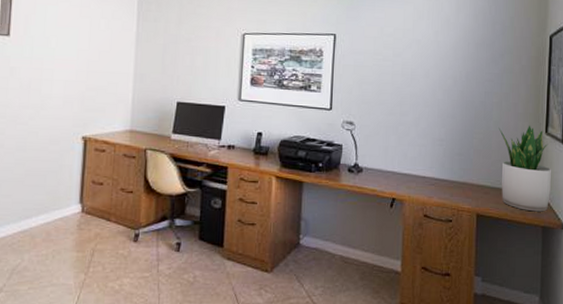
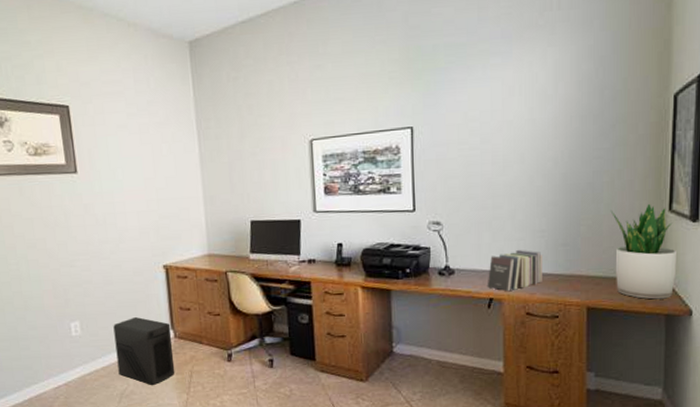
computer tower: none [14,187,80,263] -> present [113,317,175,386]
books: none [390,155,441,193] -> present [487,250,543,292]

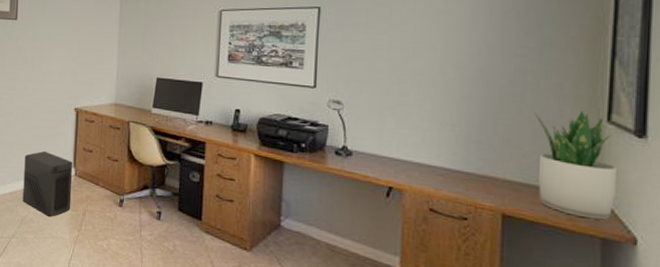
books: present [487,250,543,292] -> none [386,141,453,183]

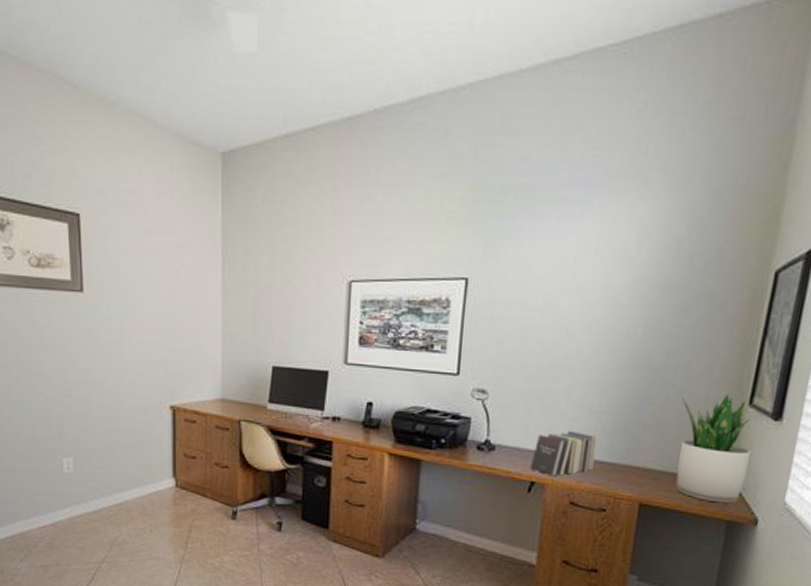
computer tower: present [22,151,73,218] -> none [109,460,173,537]
books: none [386,141,453,183] -> present [529,431,598,477]

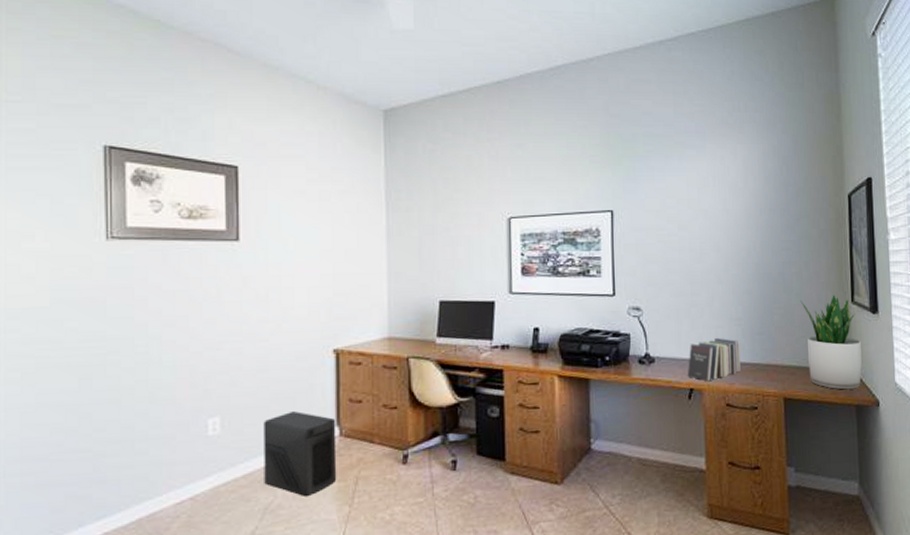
computer tower: none [109,460,173,537] -> present [263,411,337,497]

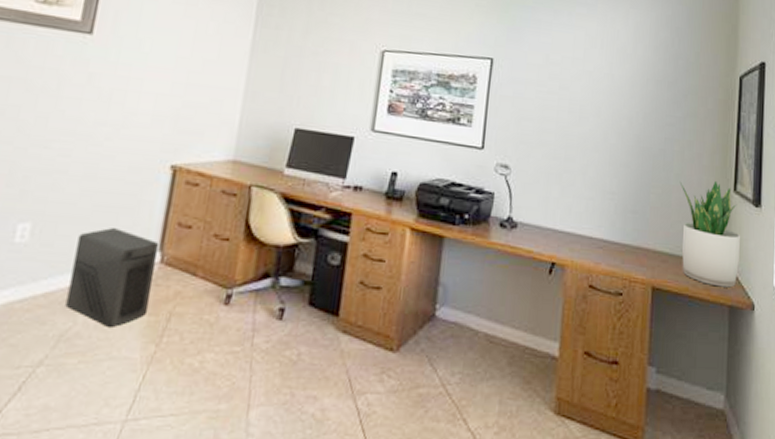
books: present [687,338,741,382] -> none [550,211,612,258]

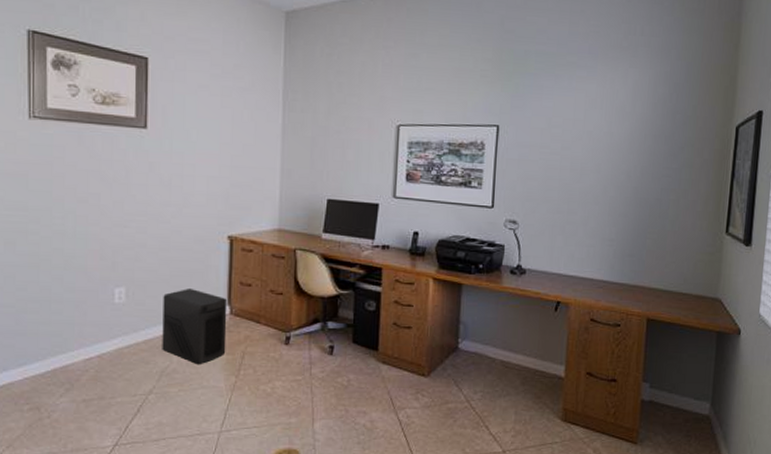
planter: present [679,180,741,288] -> none [674,224,731,317]

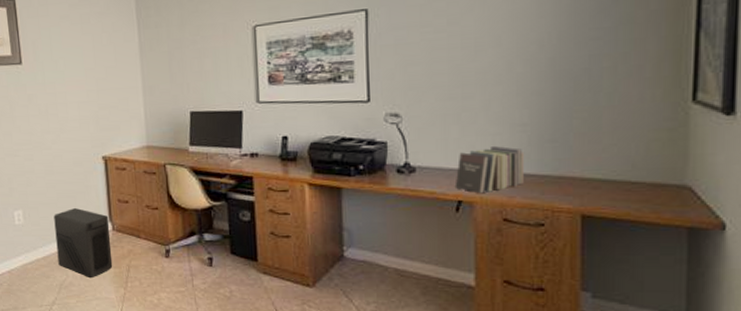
books: none [555,256,611,297] -> present [454,146,525,194]

